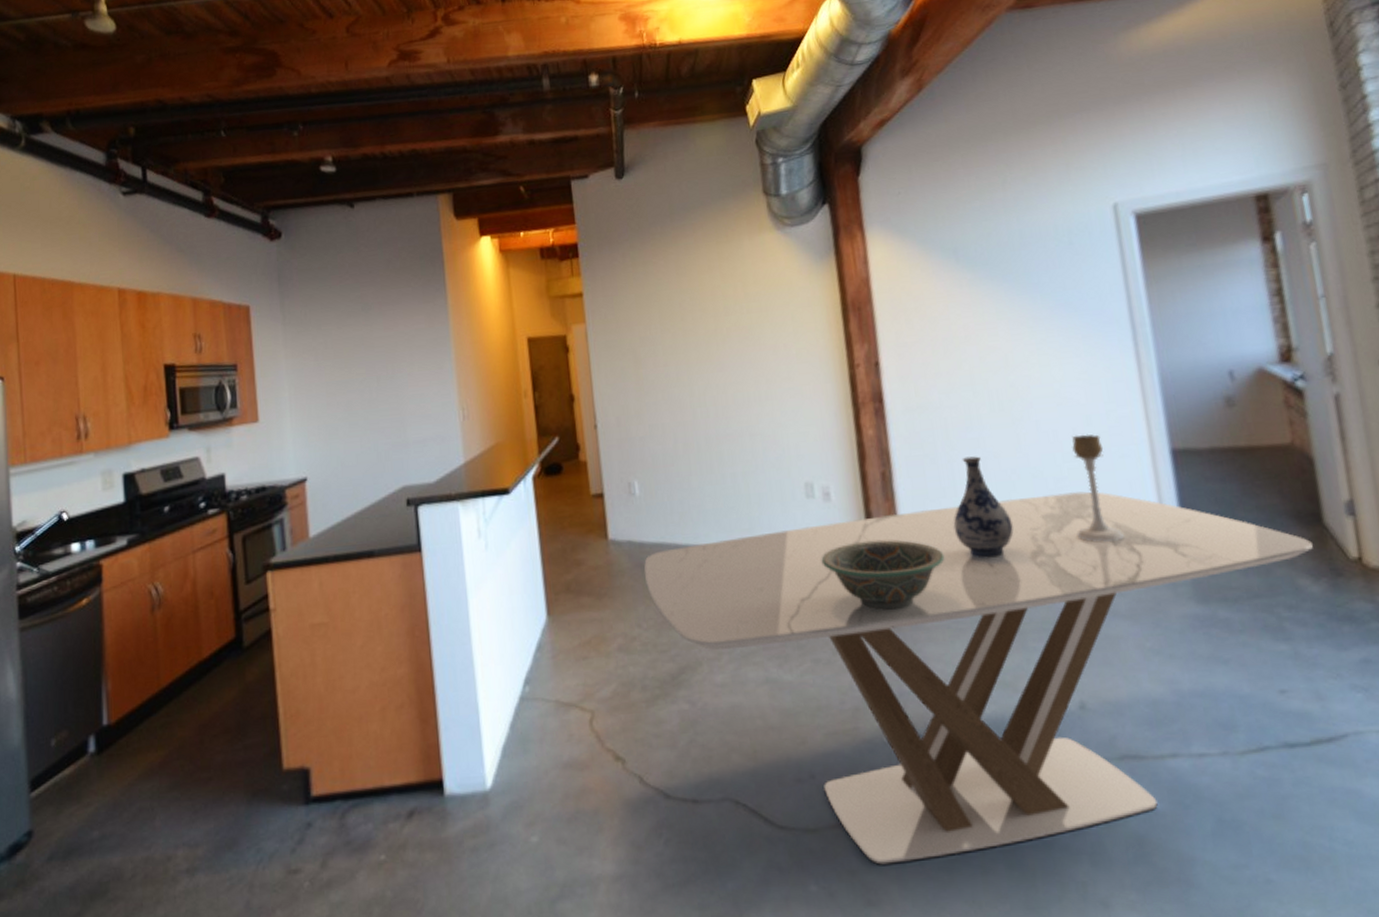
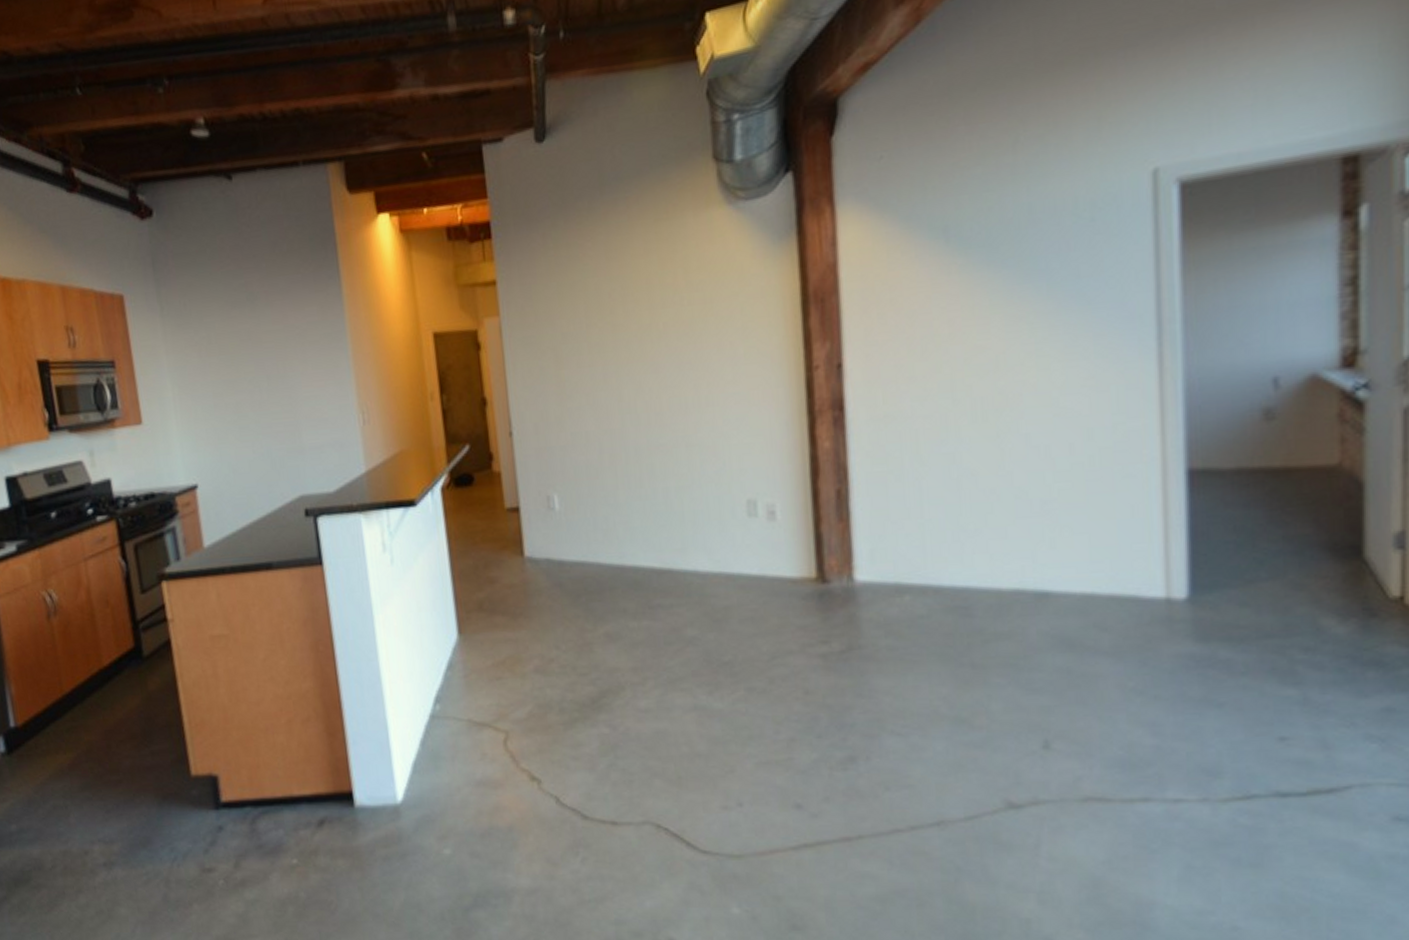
dining table: present [644,491,1314,865] -> none [563,515,1347,892]
decorative bowl: present [821,540,945,611] -> none [761,564,903,640]
vase: present [953,456,1014,558] -> none [916,473,986,587]
candle holder: present [1072,434,1126,542] -> none [1061,450,1119,572]

